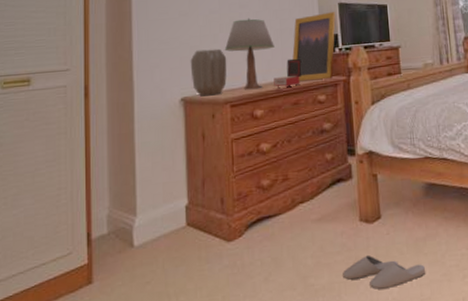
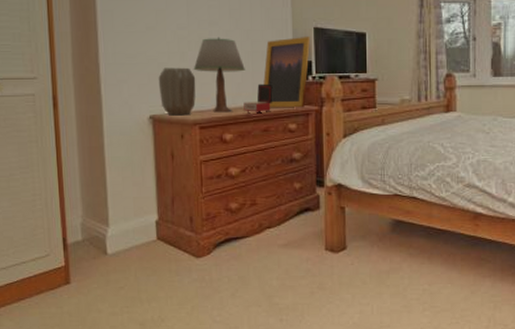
slippers: present [343,254,426,289] -> none [306,281,387,313]

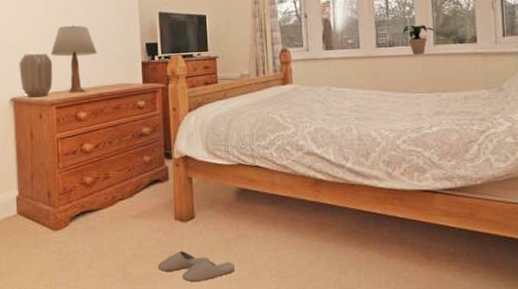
jewelry box: present [243,83,273,114] -> none [96,65,123,93]
picture frame: present [264,37,311,108] -> none [114,21,156,87]
slippers: none [306,281,387,313] -> present [158,250,236,282]

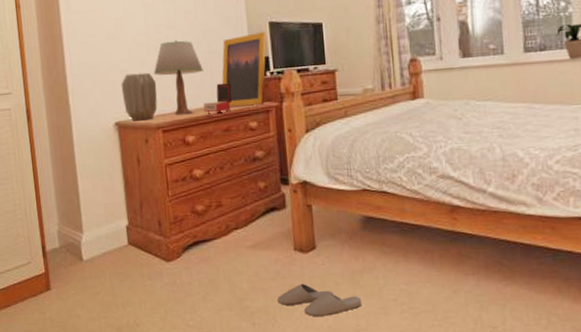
jewelry box: none [96,65,123,93] -> present [204,83,233,114]
picture frame: none [114,21,156,87] -> present [222,32,267,107]

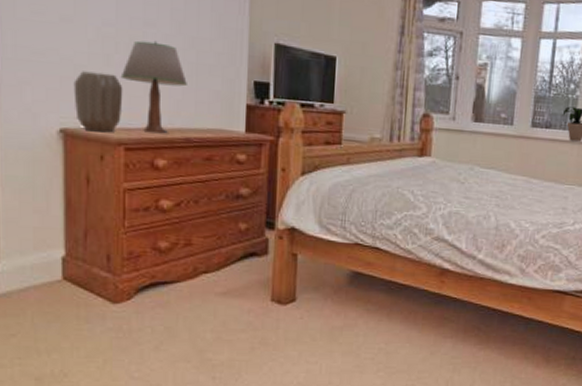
jewelry box: present [204,83,233,114] -> none [182,103,221,138]
picture frame: present [222,32,267,107] -> none [209,52,271,137]
slippers: present [278,283,362,316] -> none [245,336,338,372]

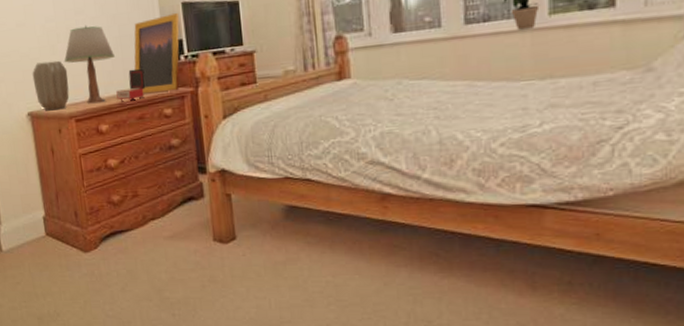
jewelry box: none [182,103,221,138] -> present [116,68,146,102]
picture frame: none [209,52,271,137] -> present [134,13,180,94]

